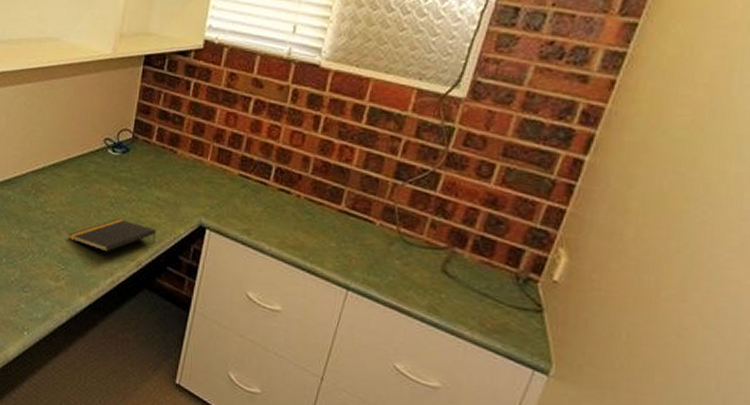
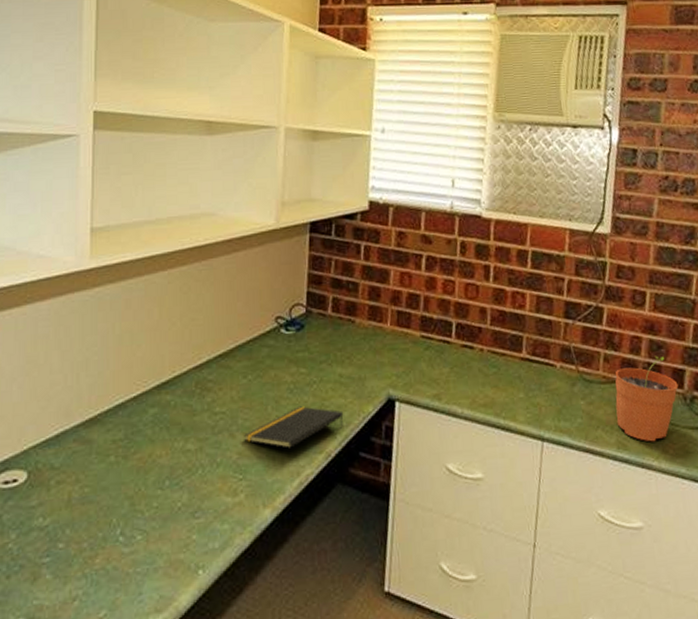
plant pot: none [432,230,513,313] -> present [615,355,679,442]

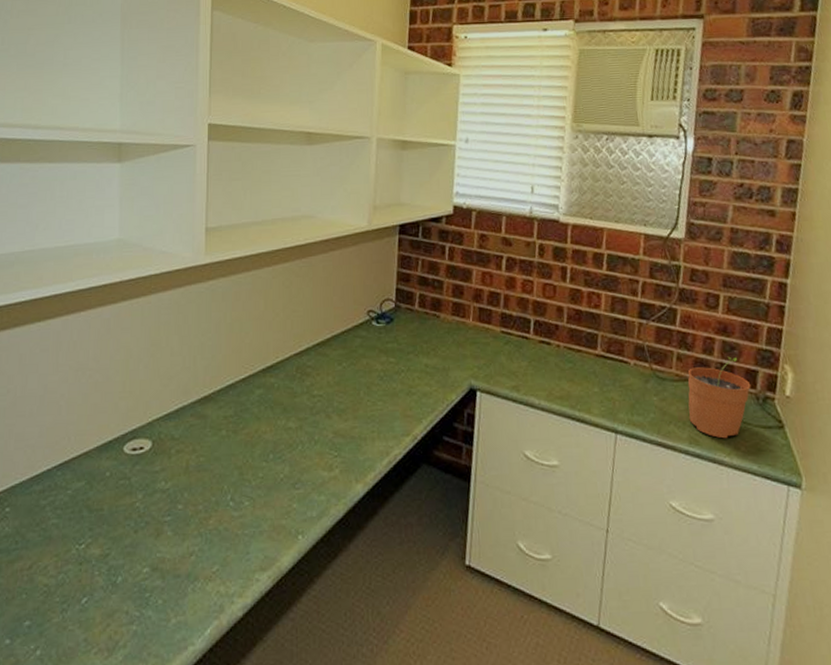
notepad: present [244,406,344,449] -> none [339,392,429,430]

